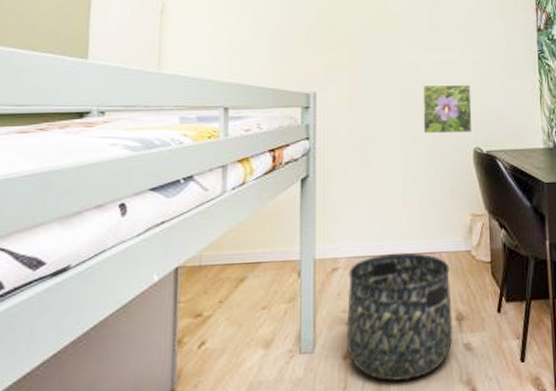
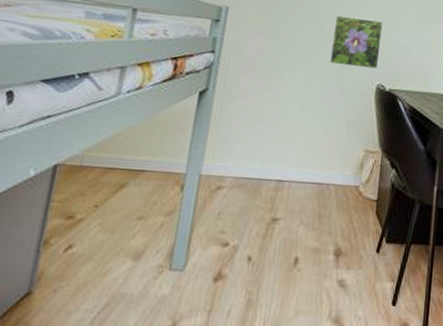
basket: present [346,252,453,381] -> none [218,178,336,310]

